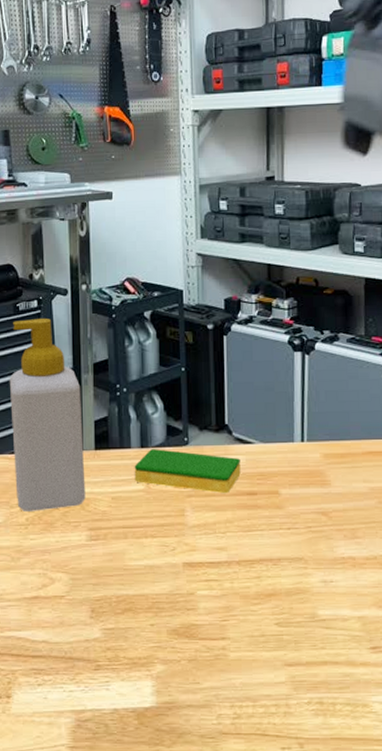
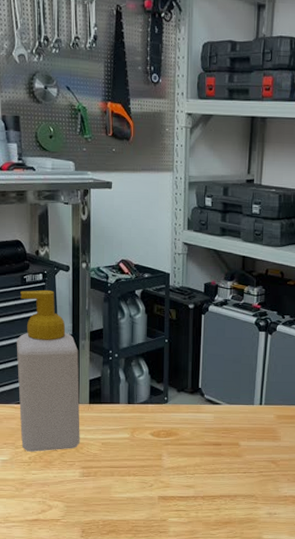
dish sponge: present [134,449,241,494] -> none [121,405,210,444]

